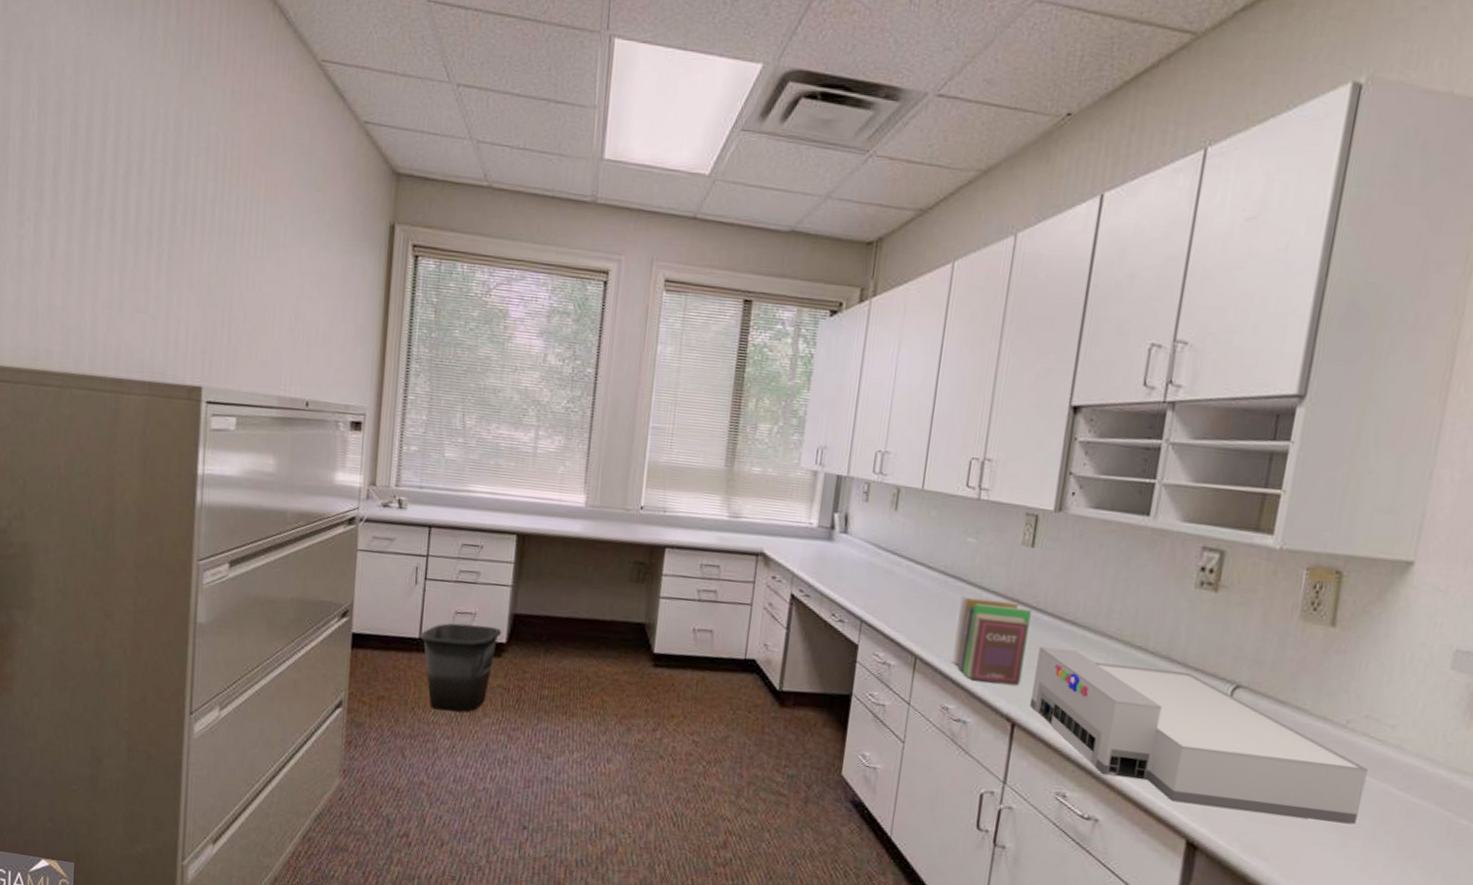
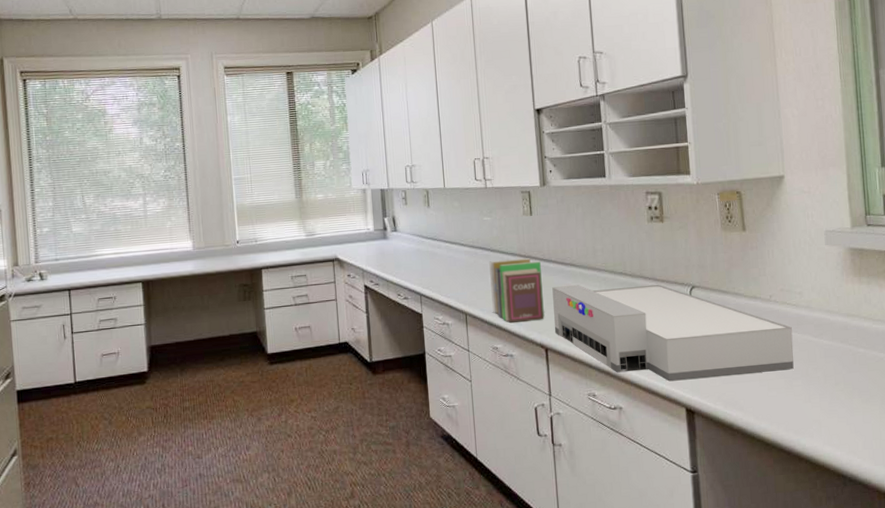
waste bin: present [420,623,502,712] -> none [75,360,143,439]

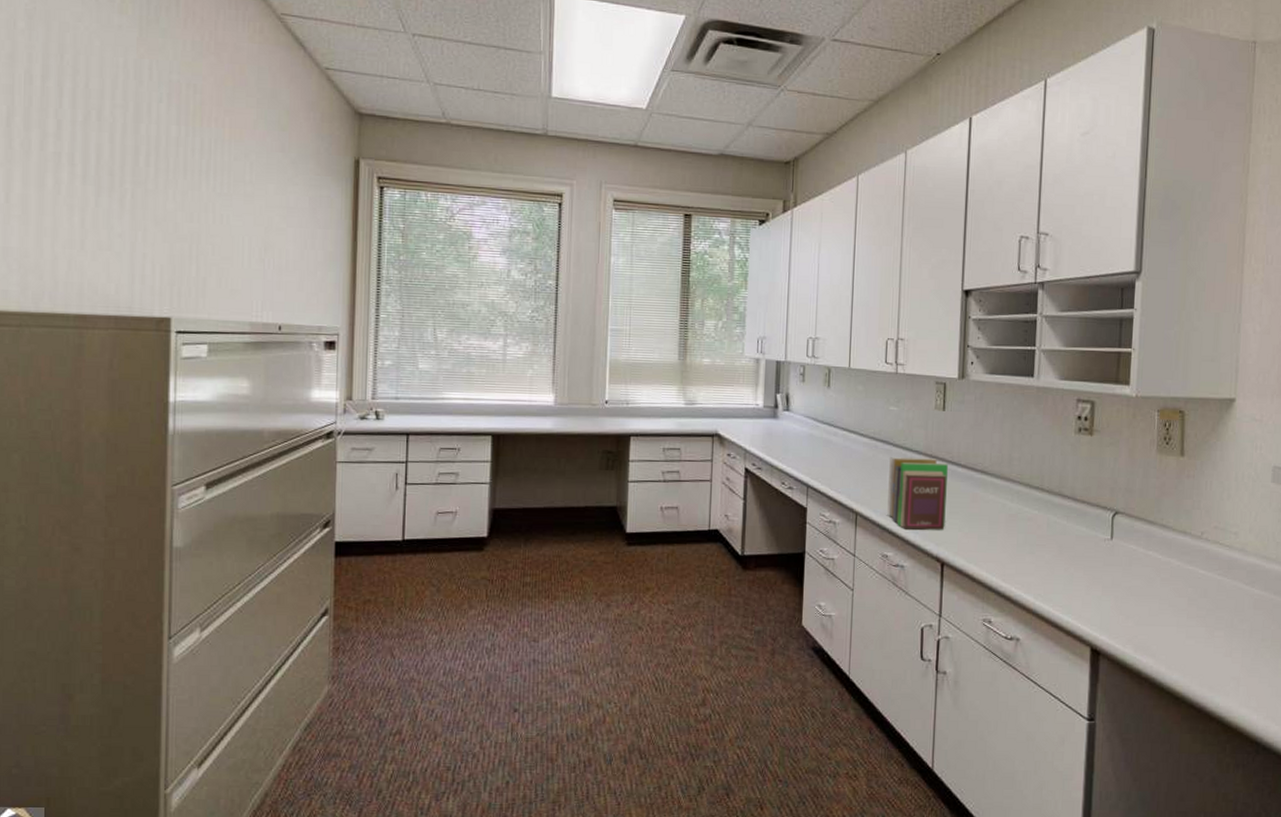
architectural model: present [552,284,794,382] -> none [954,495,1222,618]

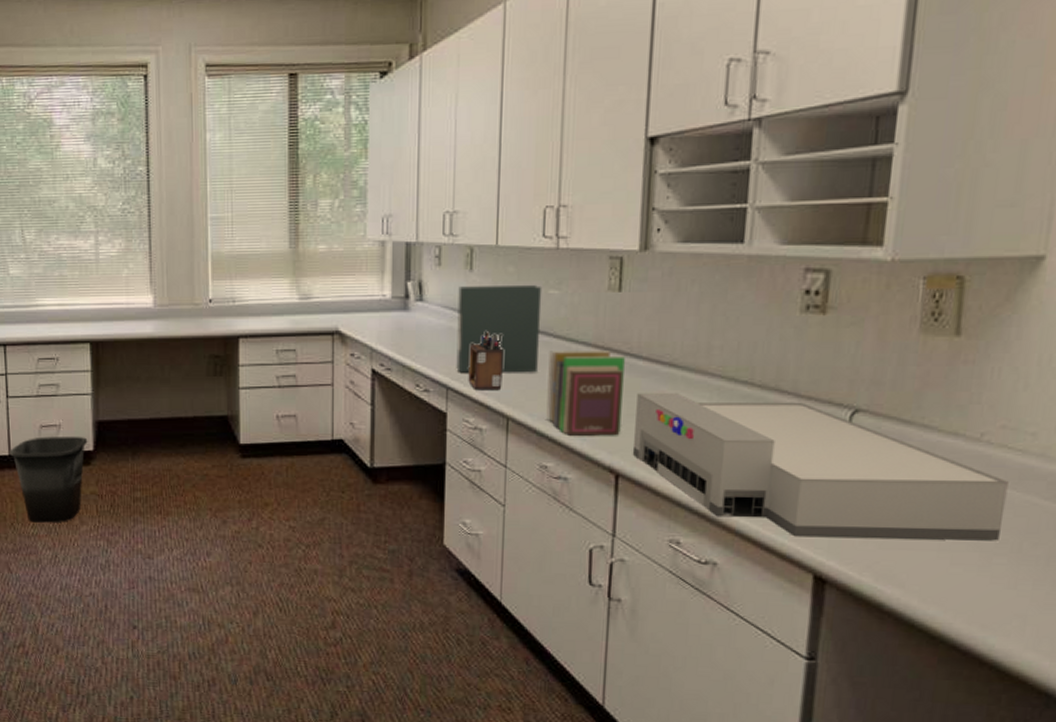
waste bin: none [403,522,483,607] -> present [10,436,88,523]
binder: none [815,400,885,476] -> present [456,284,543,373]
desk organizer: none [825,438,854,489] -> present [468,330,503,389]
architectural model: none [954,495,1222,618] -> present [632,393,1009,541]

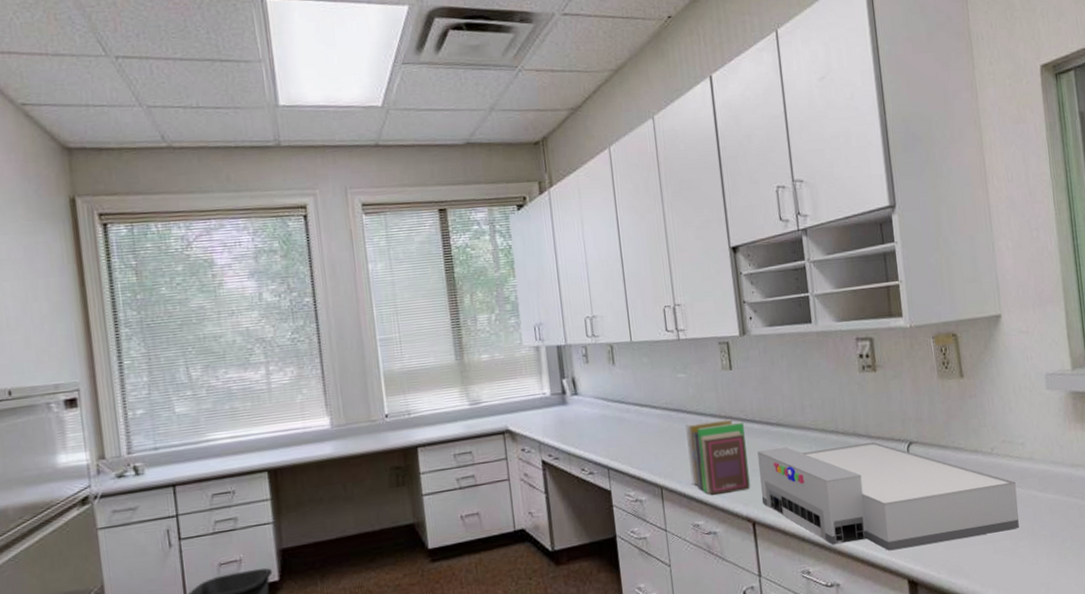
binder: present [456,284,543,373] -> none [605,370,679,454]
desk organizer: present [468,330,503,389] -> none [621,413,653,466]

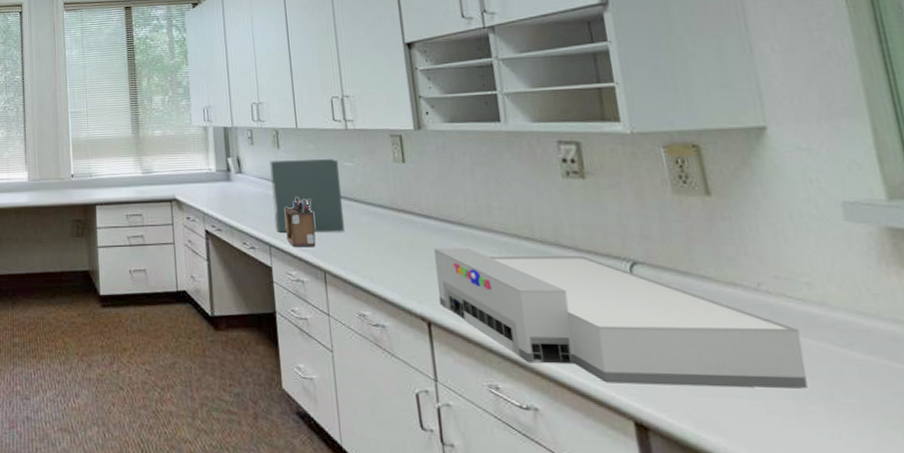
binder: none [605,370,679,454] -> present [270,158,344,233]
desk organizer: none [621,413,653,466] -> present [284,196,316,246]
books: present [685,419,750,495] -> none [352,212,425,287]

